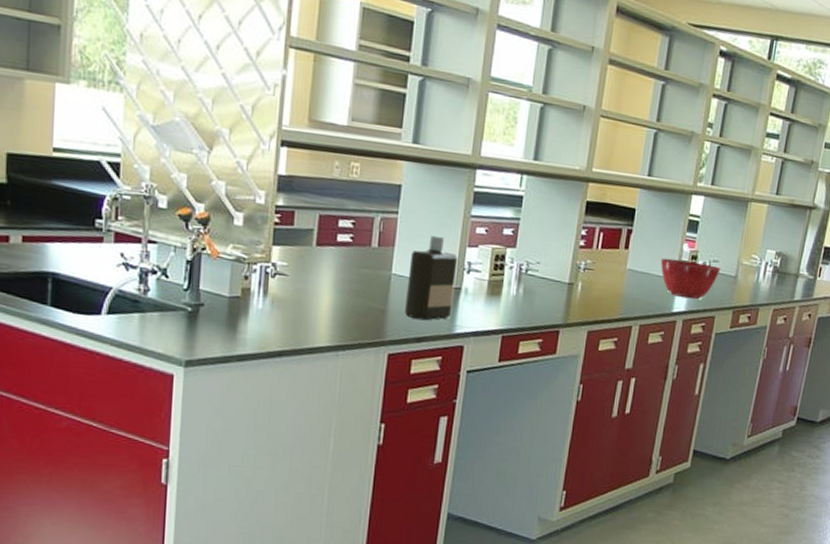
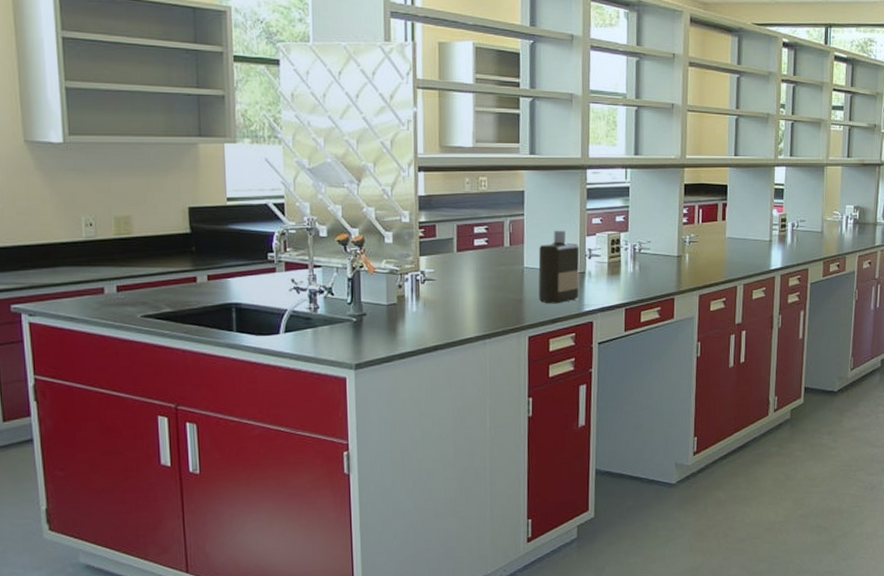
mixing bowl: present [660,257,721,300] -> none [754,224,808,256]

